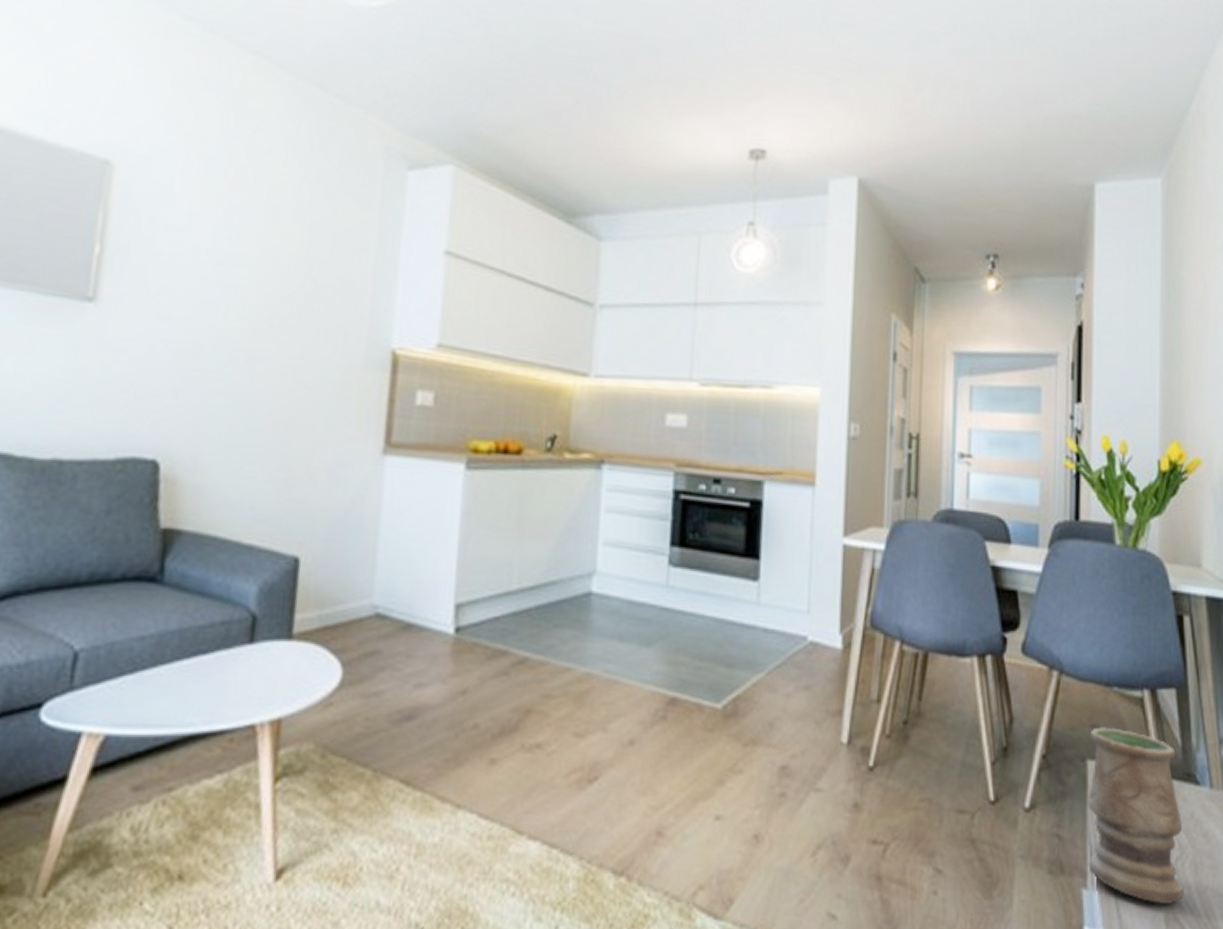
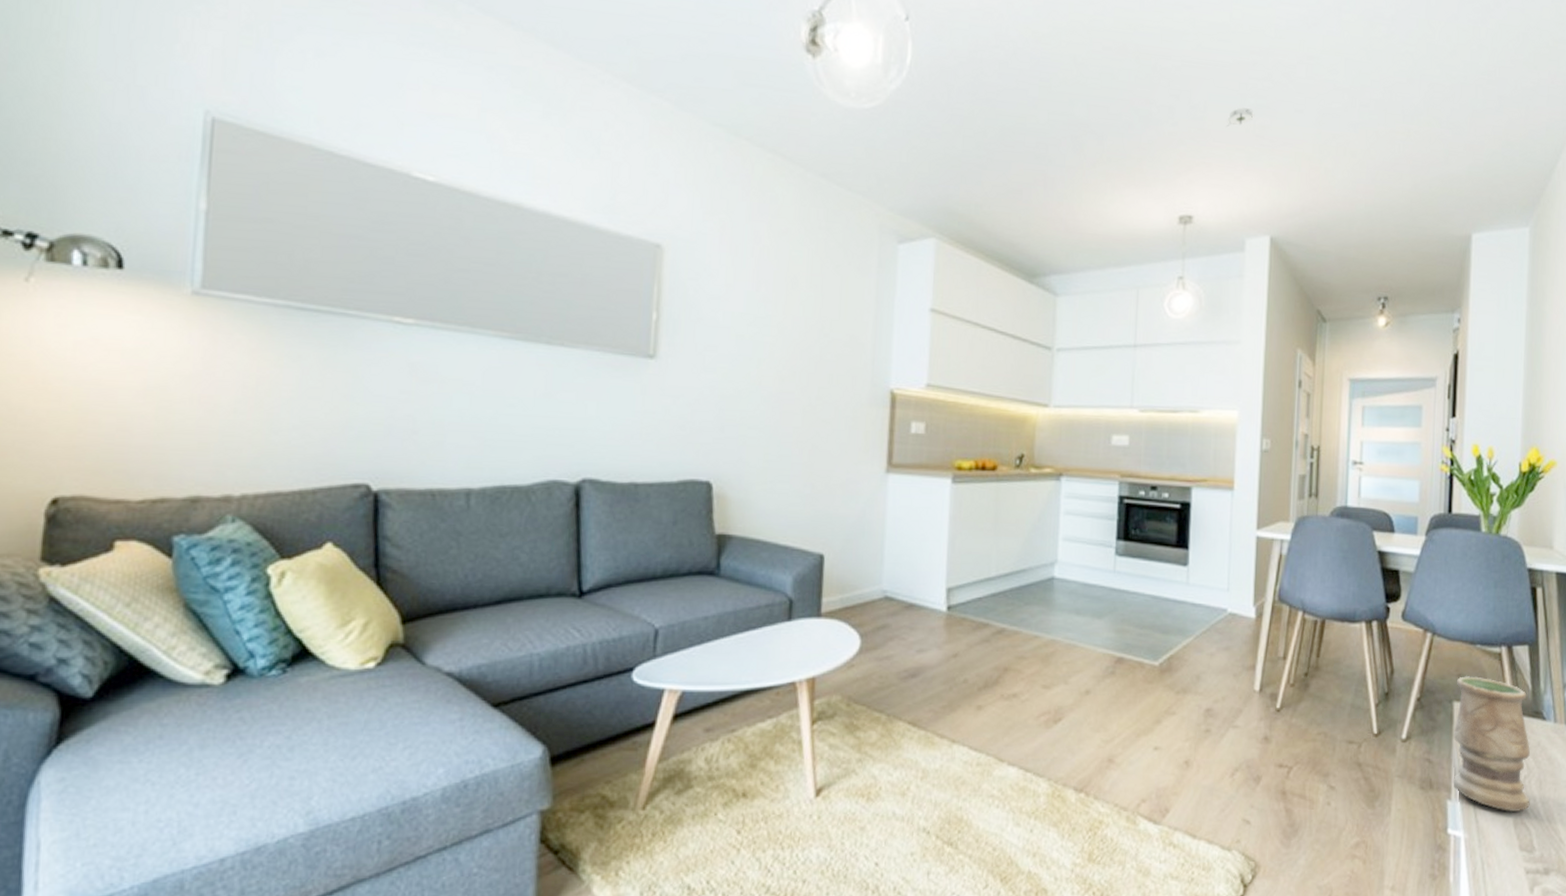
smoke detector: none [806,24,840,47] -> present [1227,107,1255,126]

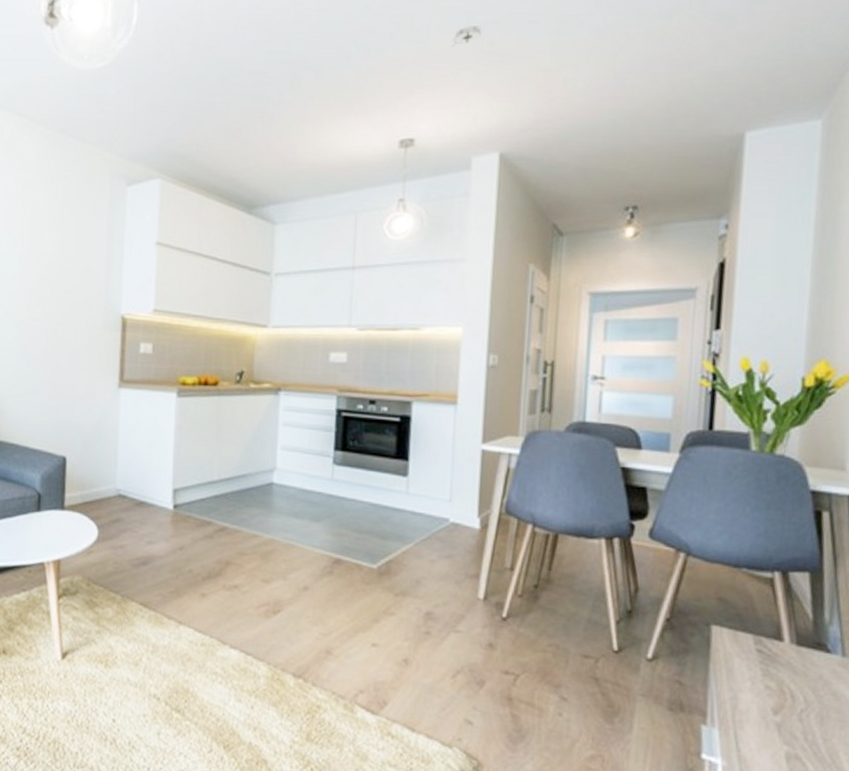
vase: present [1453,676,1530,811] -> none [709,600,809,746]

